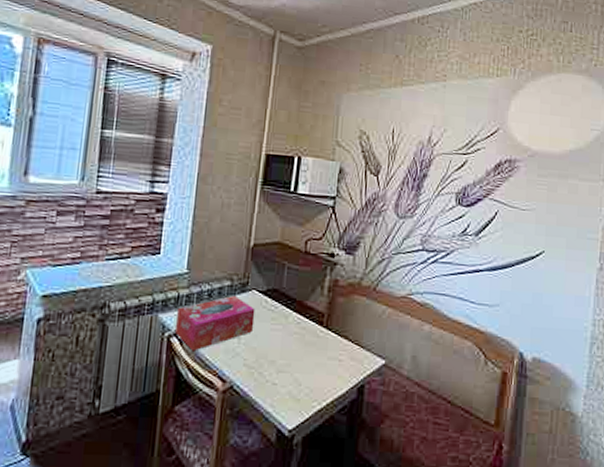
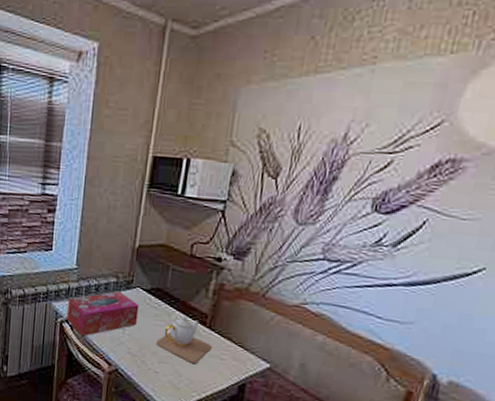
teapot: none [273,316,329,370] -> present [155,315,212,365]

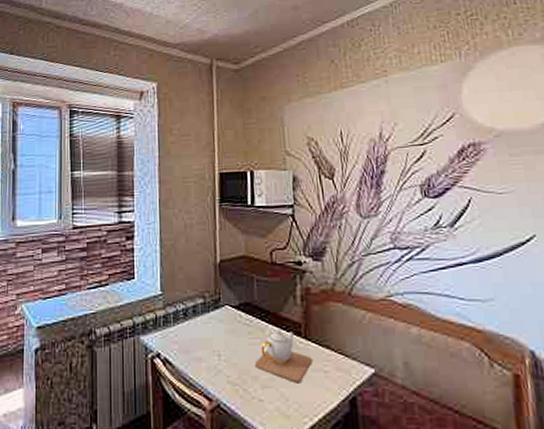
tissue box: present [67,291,140,337] -> none [157,312,232,371]

